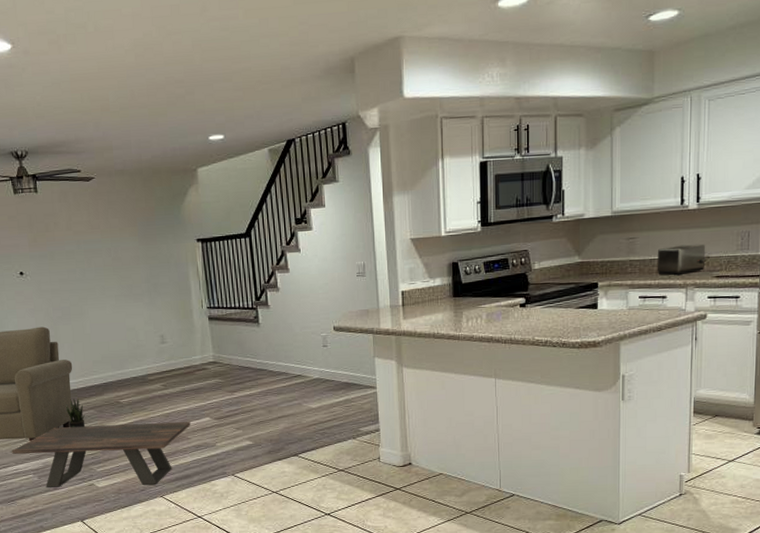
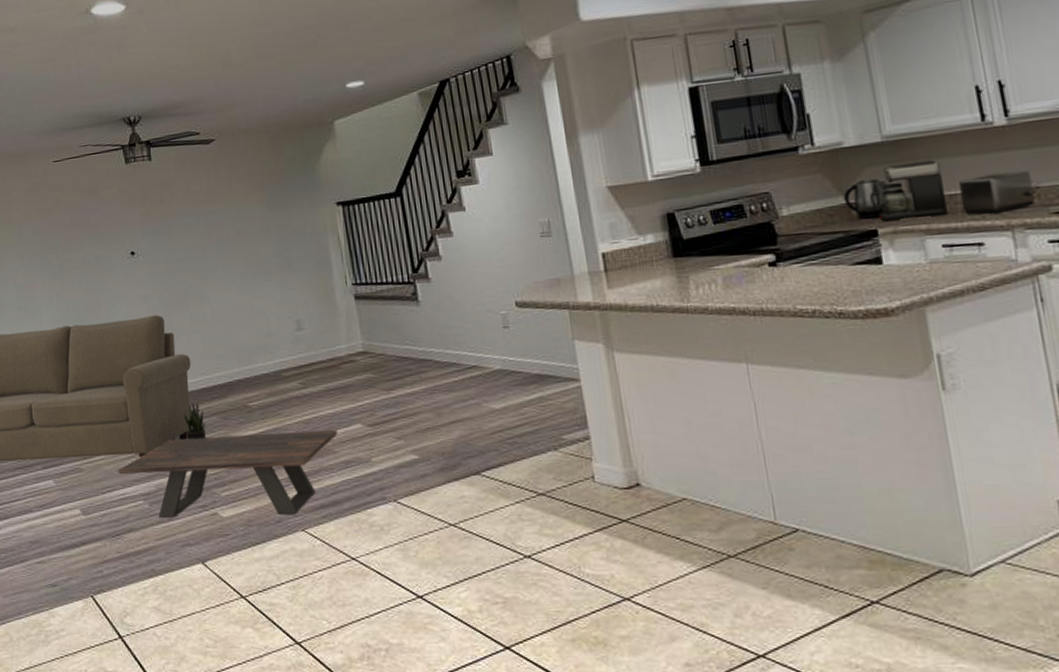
kettle: none [578,243,609,275] -> present [843,178,887,219]
coffee maker: none [597,232,647,277] -> present [870,160,948,222]

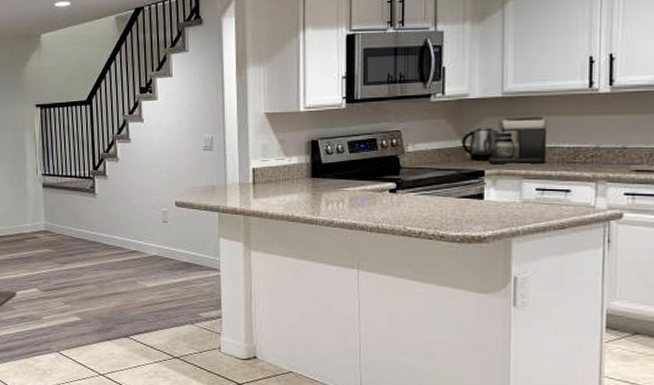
toaster: present [959,171,1035,215] -> none [558,132,620,166]

